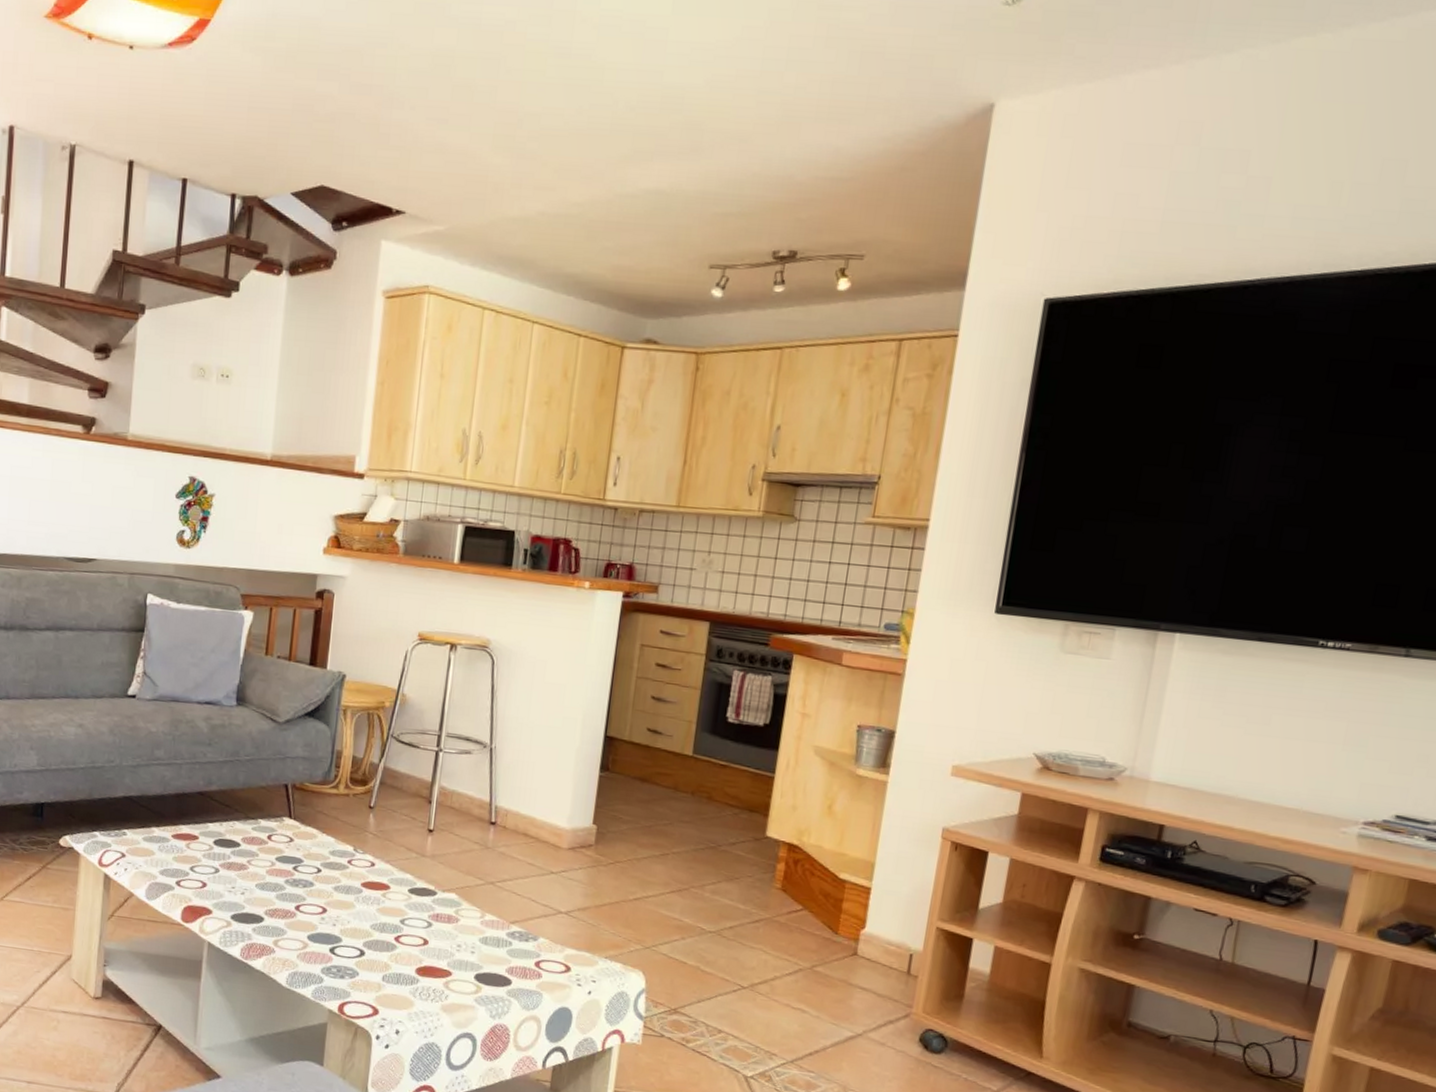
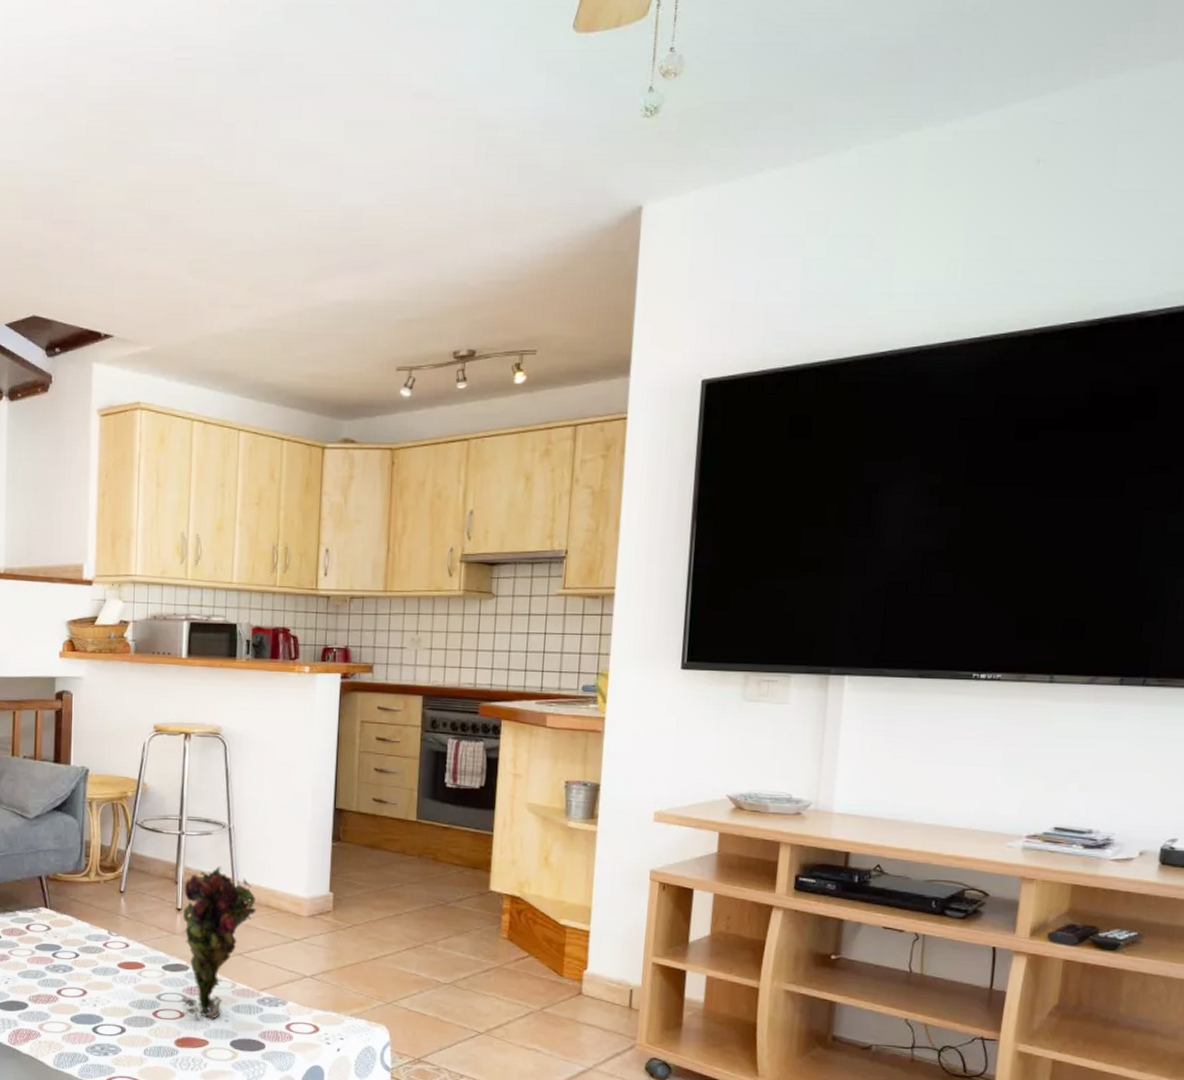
flower: none [426,788,514,950] -> present [182,866,257,1021]

